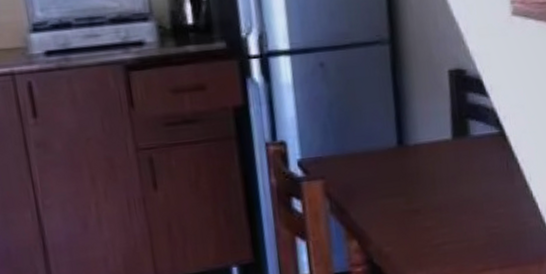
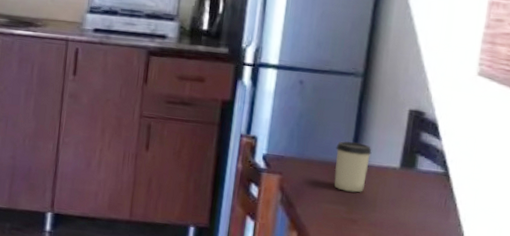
cup: none [378,121,419,180] -> present [333,141,372,193]

